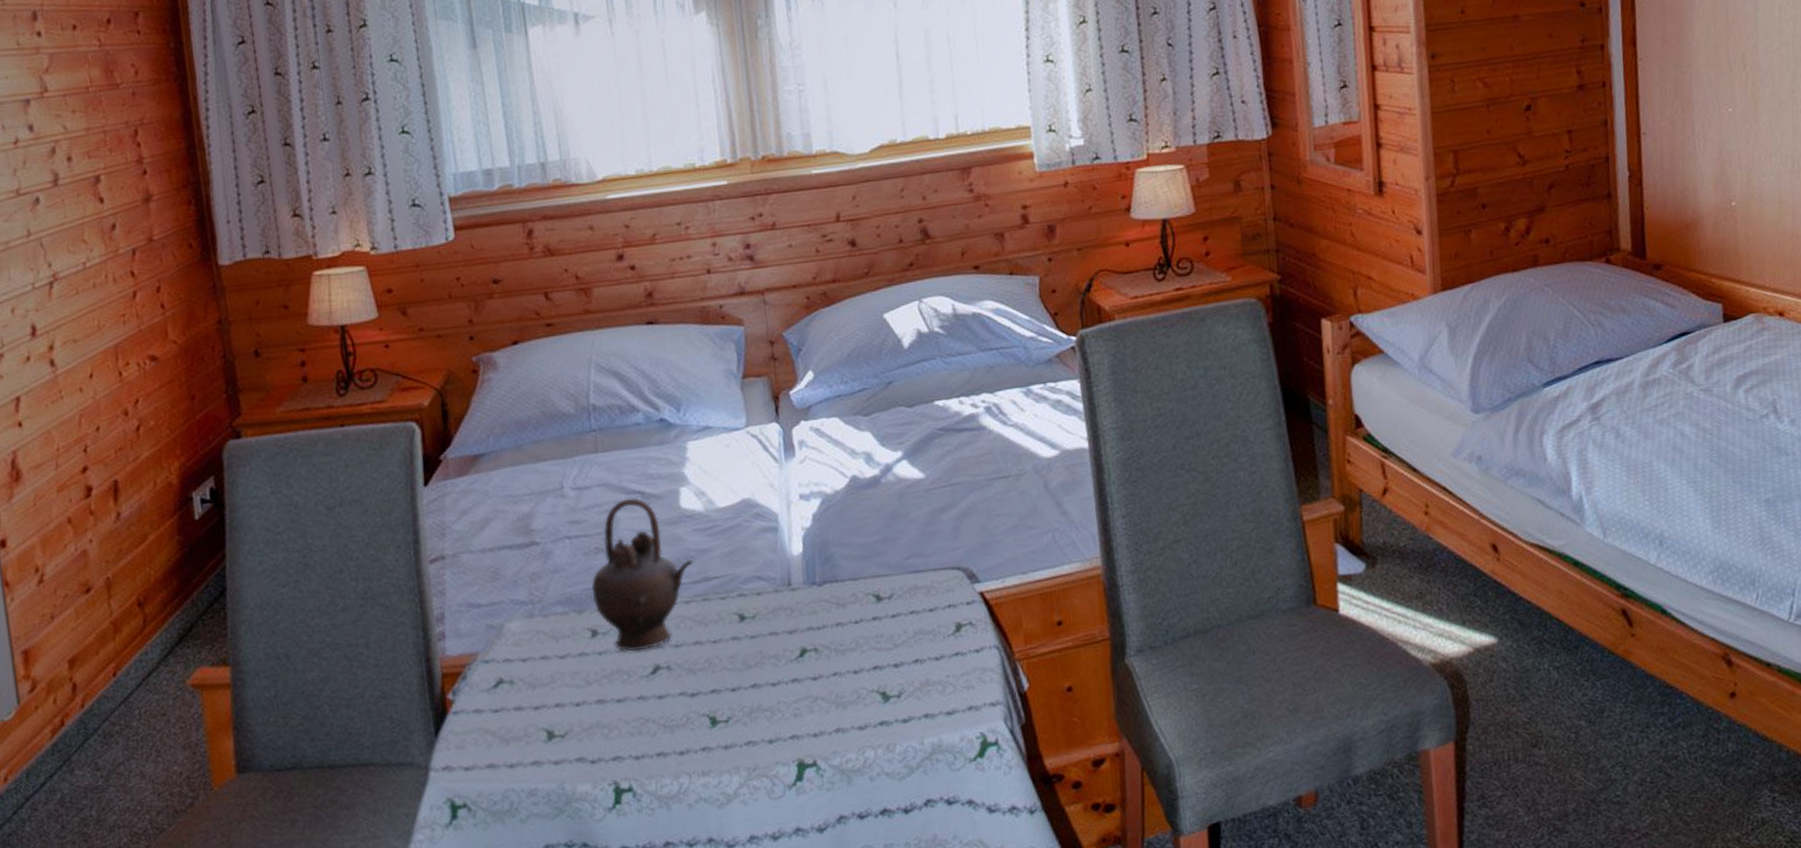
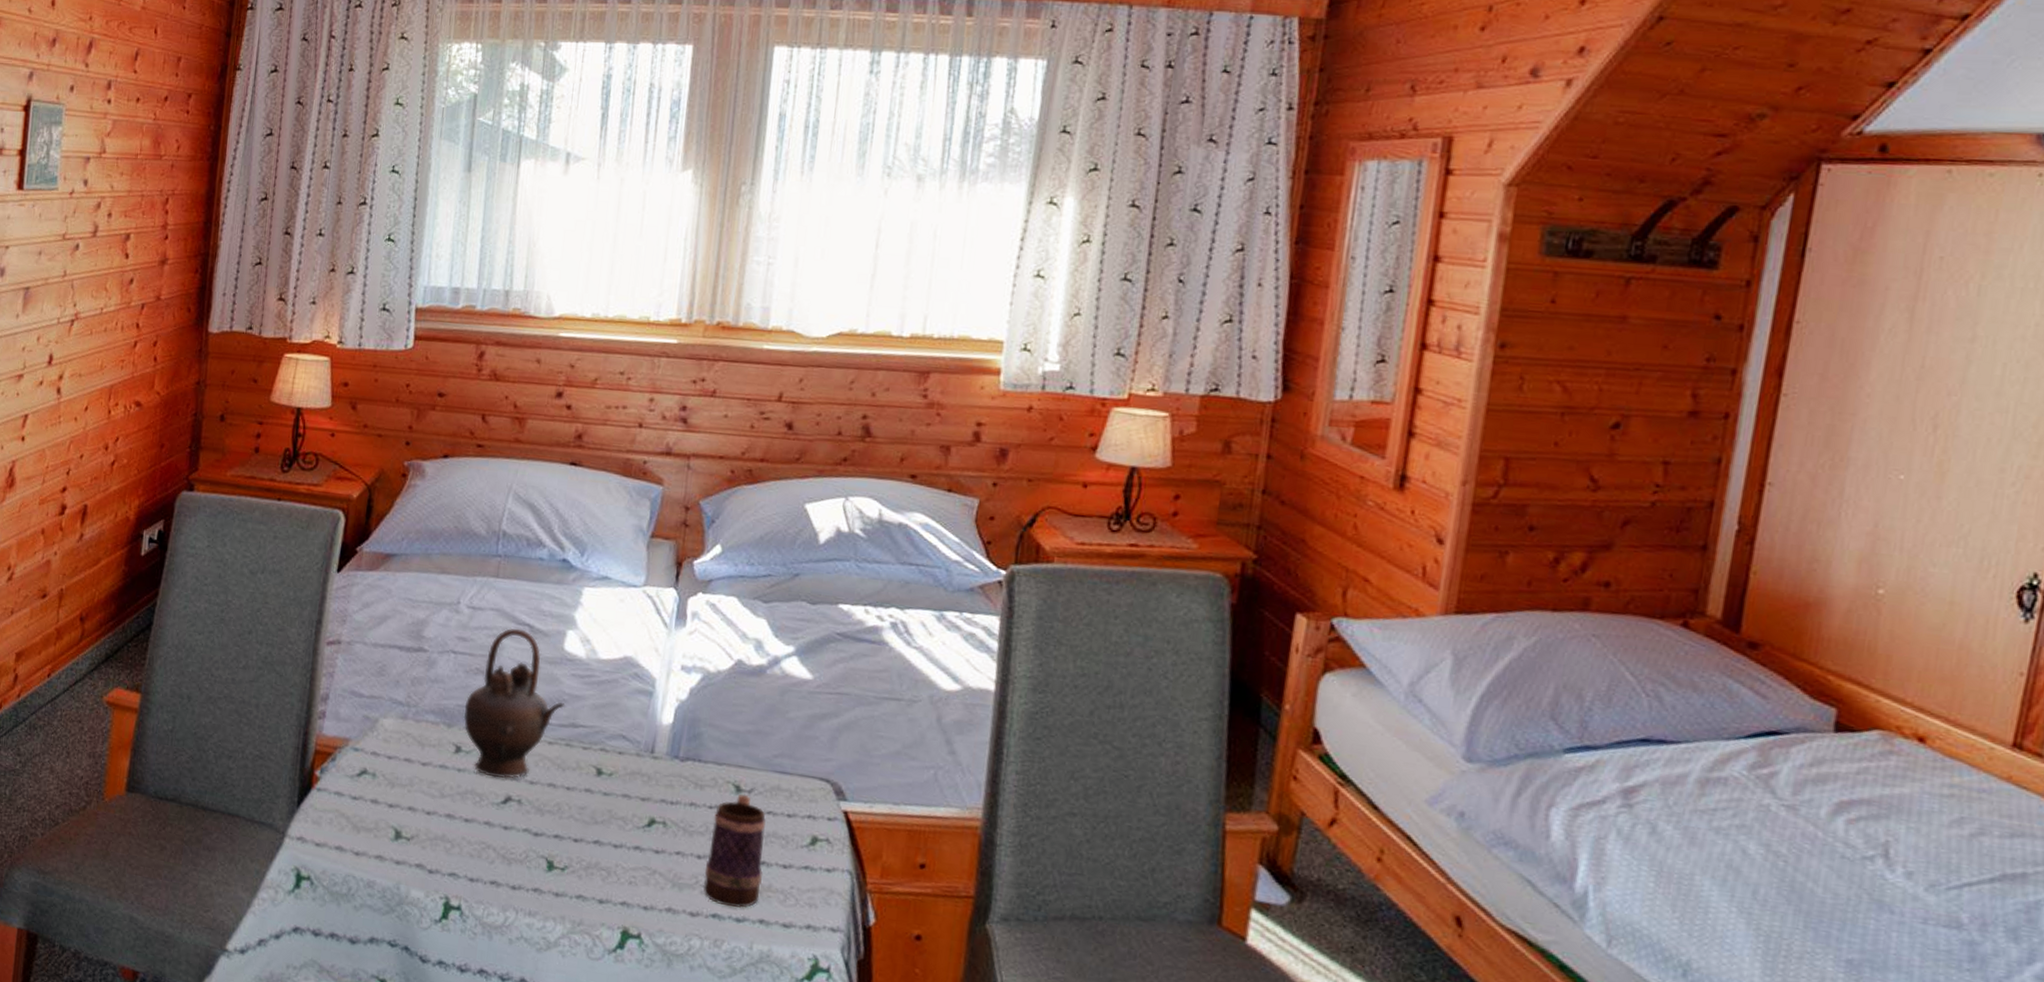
mug: none [861,601,920,711] -> present [703,794,767,908]

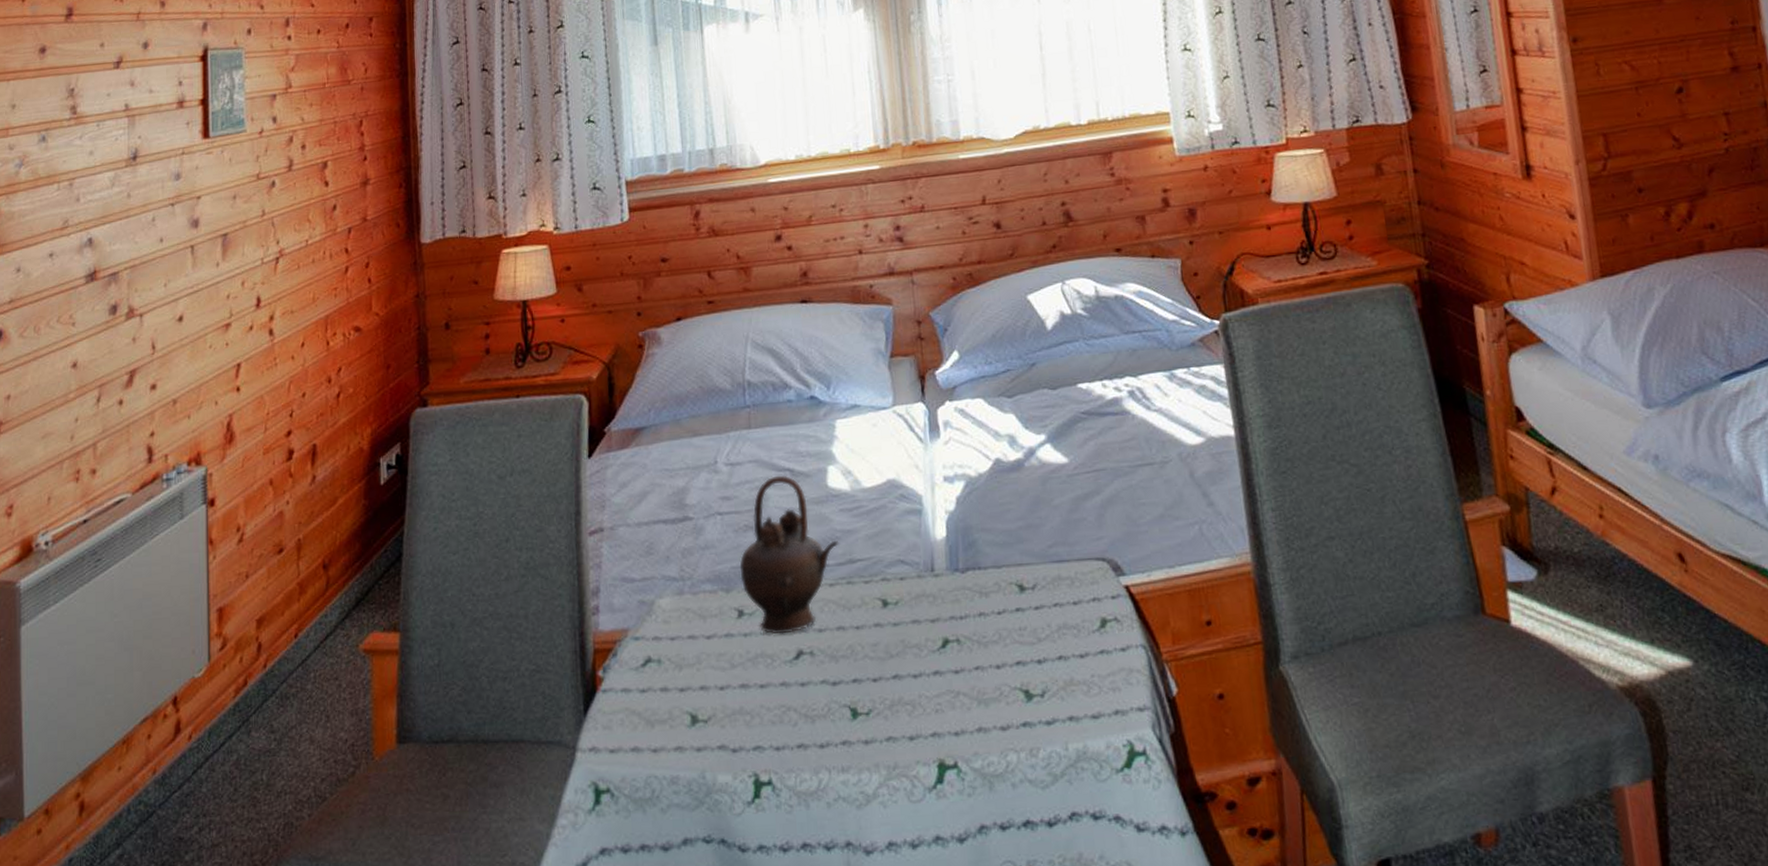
mug: present [703,794,767,908] -> none [1003,591,1064,712]

